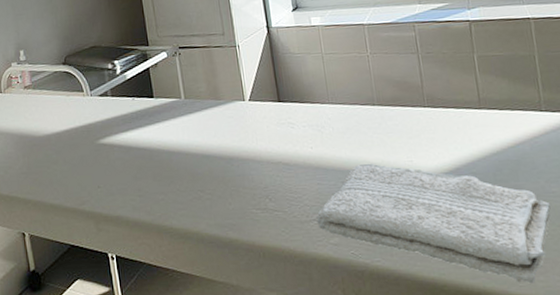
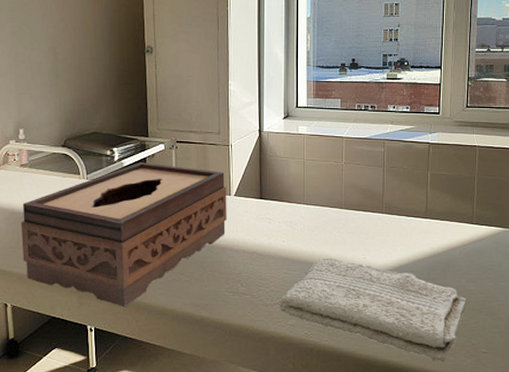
tissue box: none [29,73,245,232] -> present [20,162,227,307]

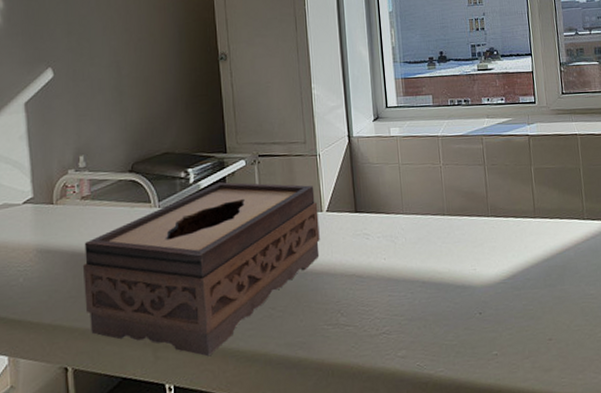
washcloth: present [279,258,467,362] -> none [386,272,589,383]

